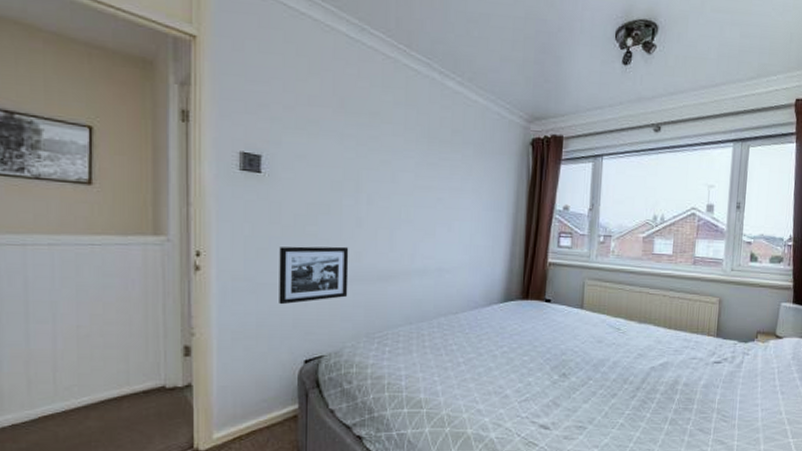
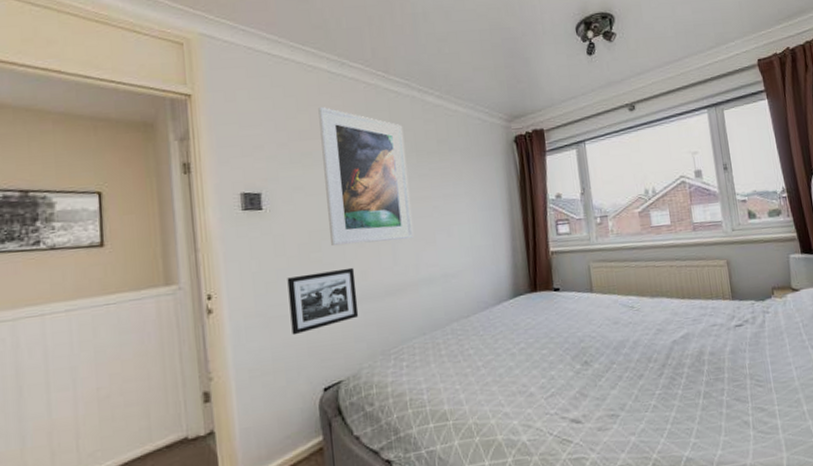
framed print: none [329,72,418,228] -> present [318,106,413,246]

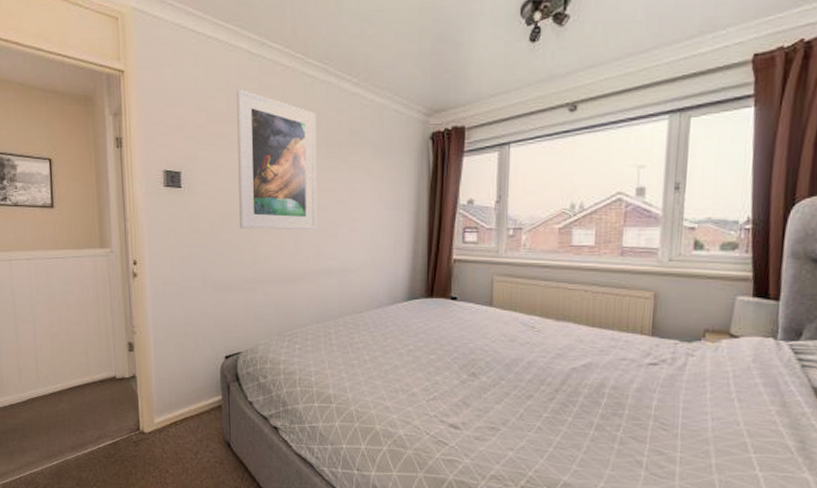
picture frame: present [287,267,359,335] -> none [200,251,260,306]

